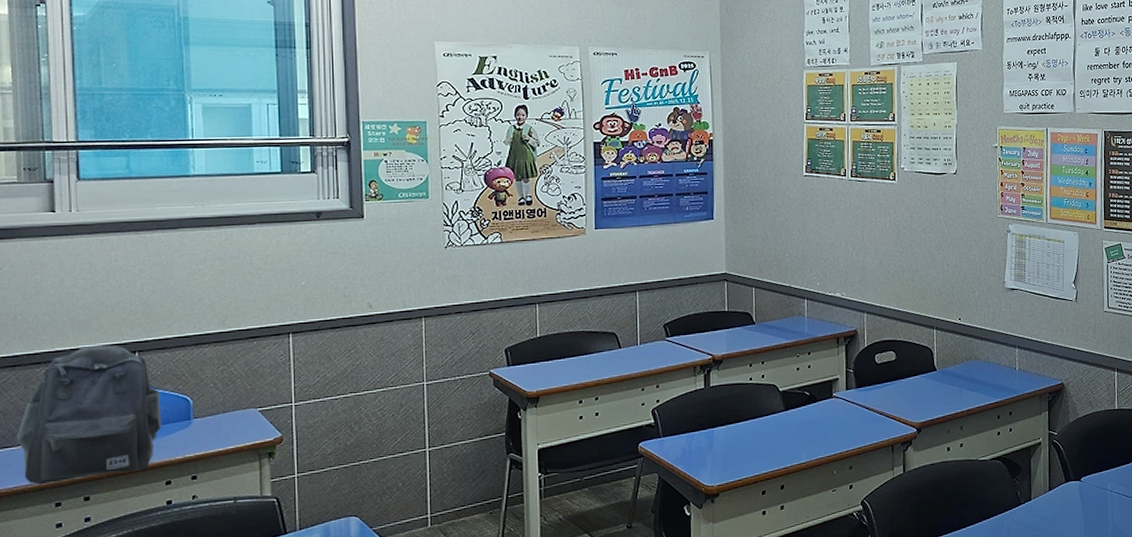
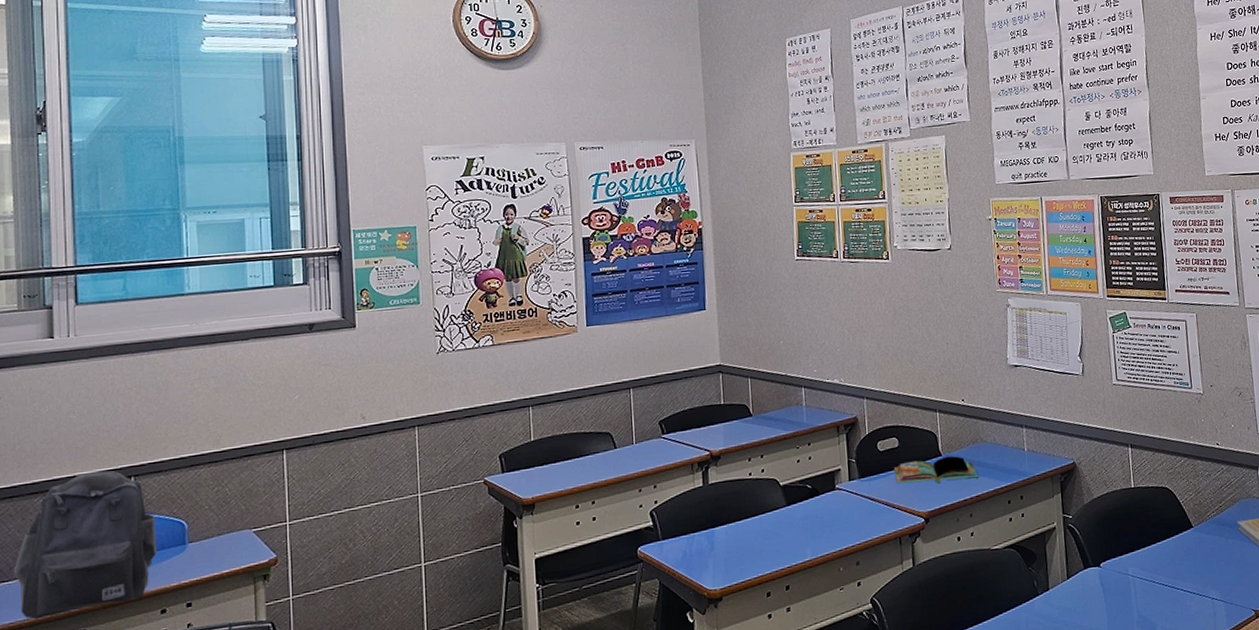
book: none [889,371,971,397] -> present [893,456,979,485]

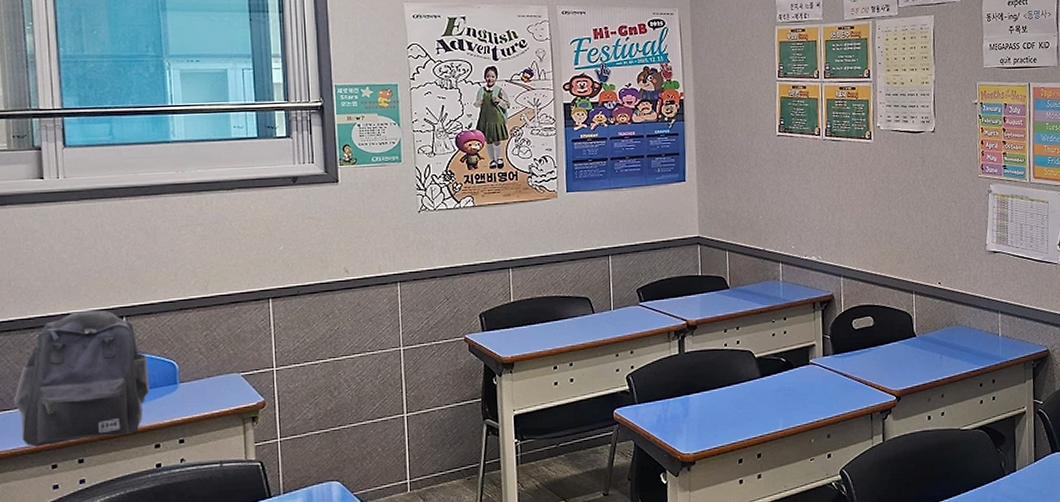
book: present [893,456,979,485] -> none [867,337,952,364]

